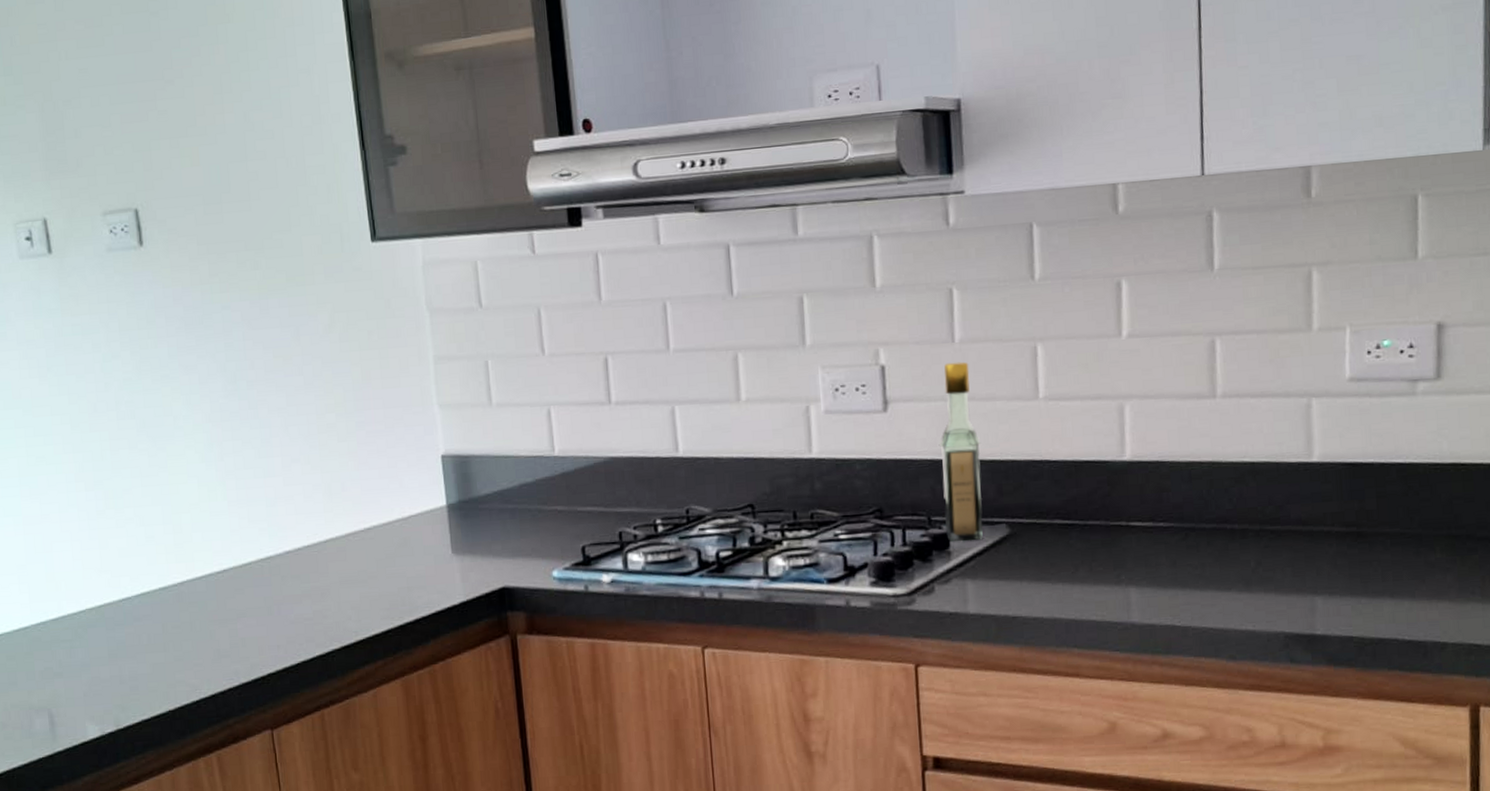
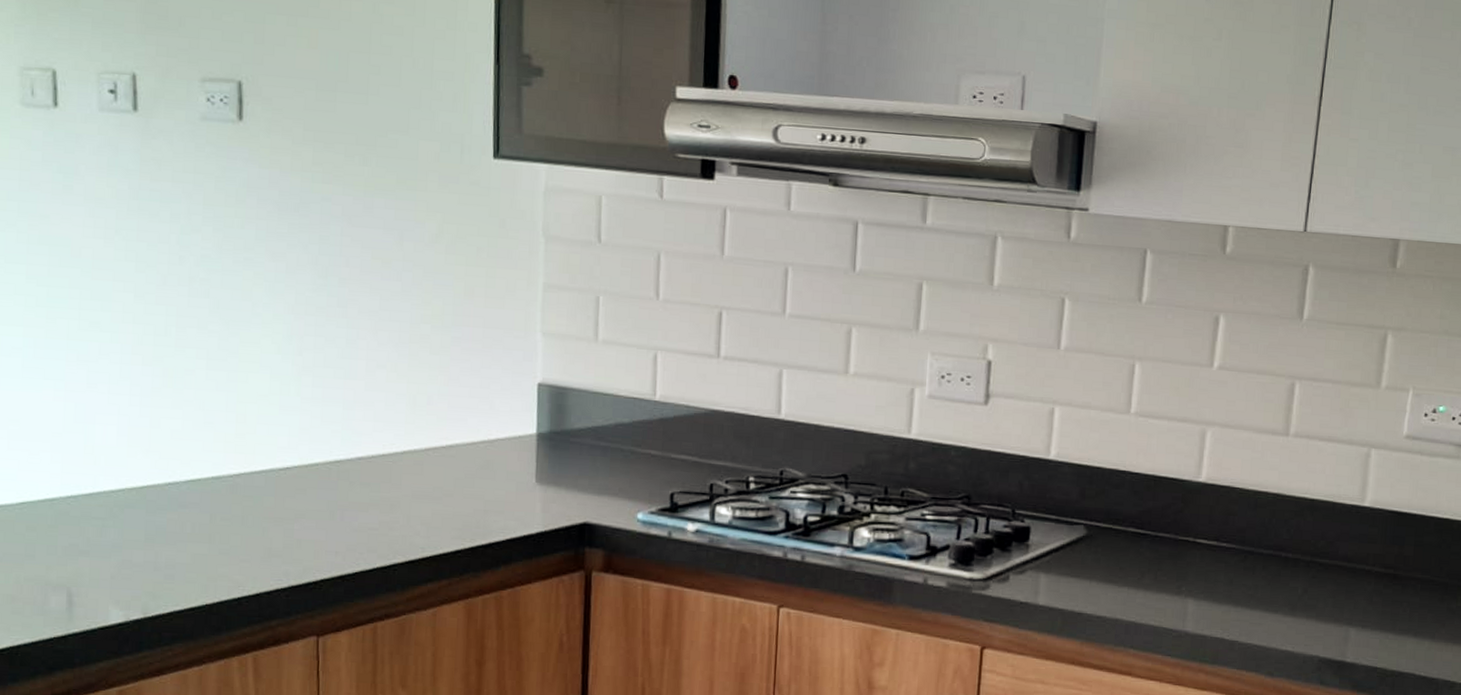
bottle: present [939,361,983,542] -> none [1027,367,1072,537]

